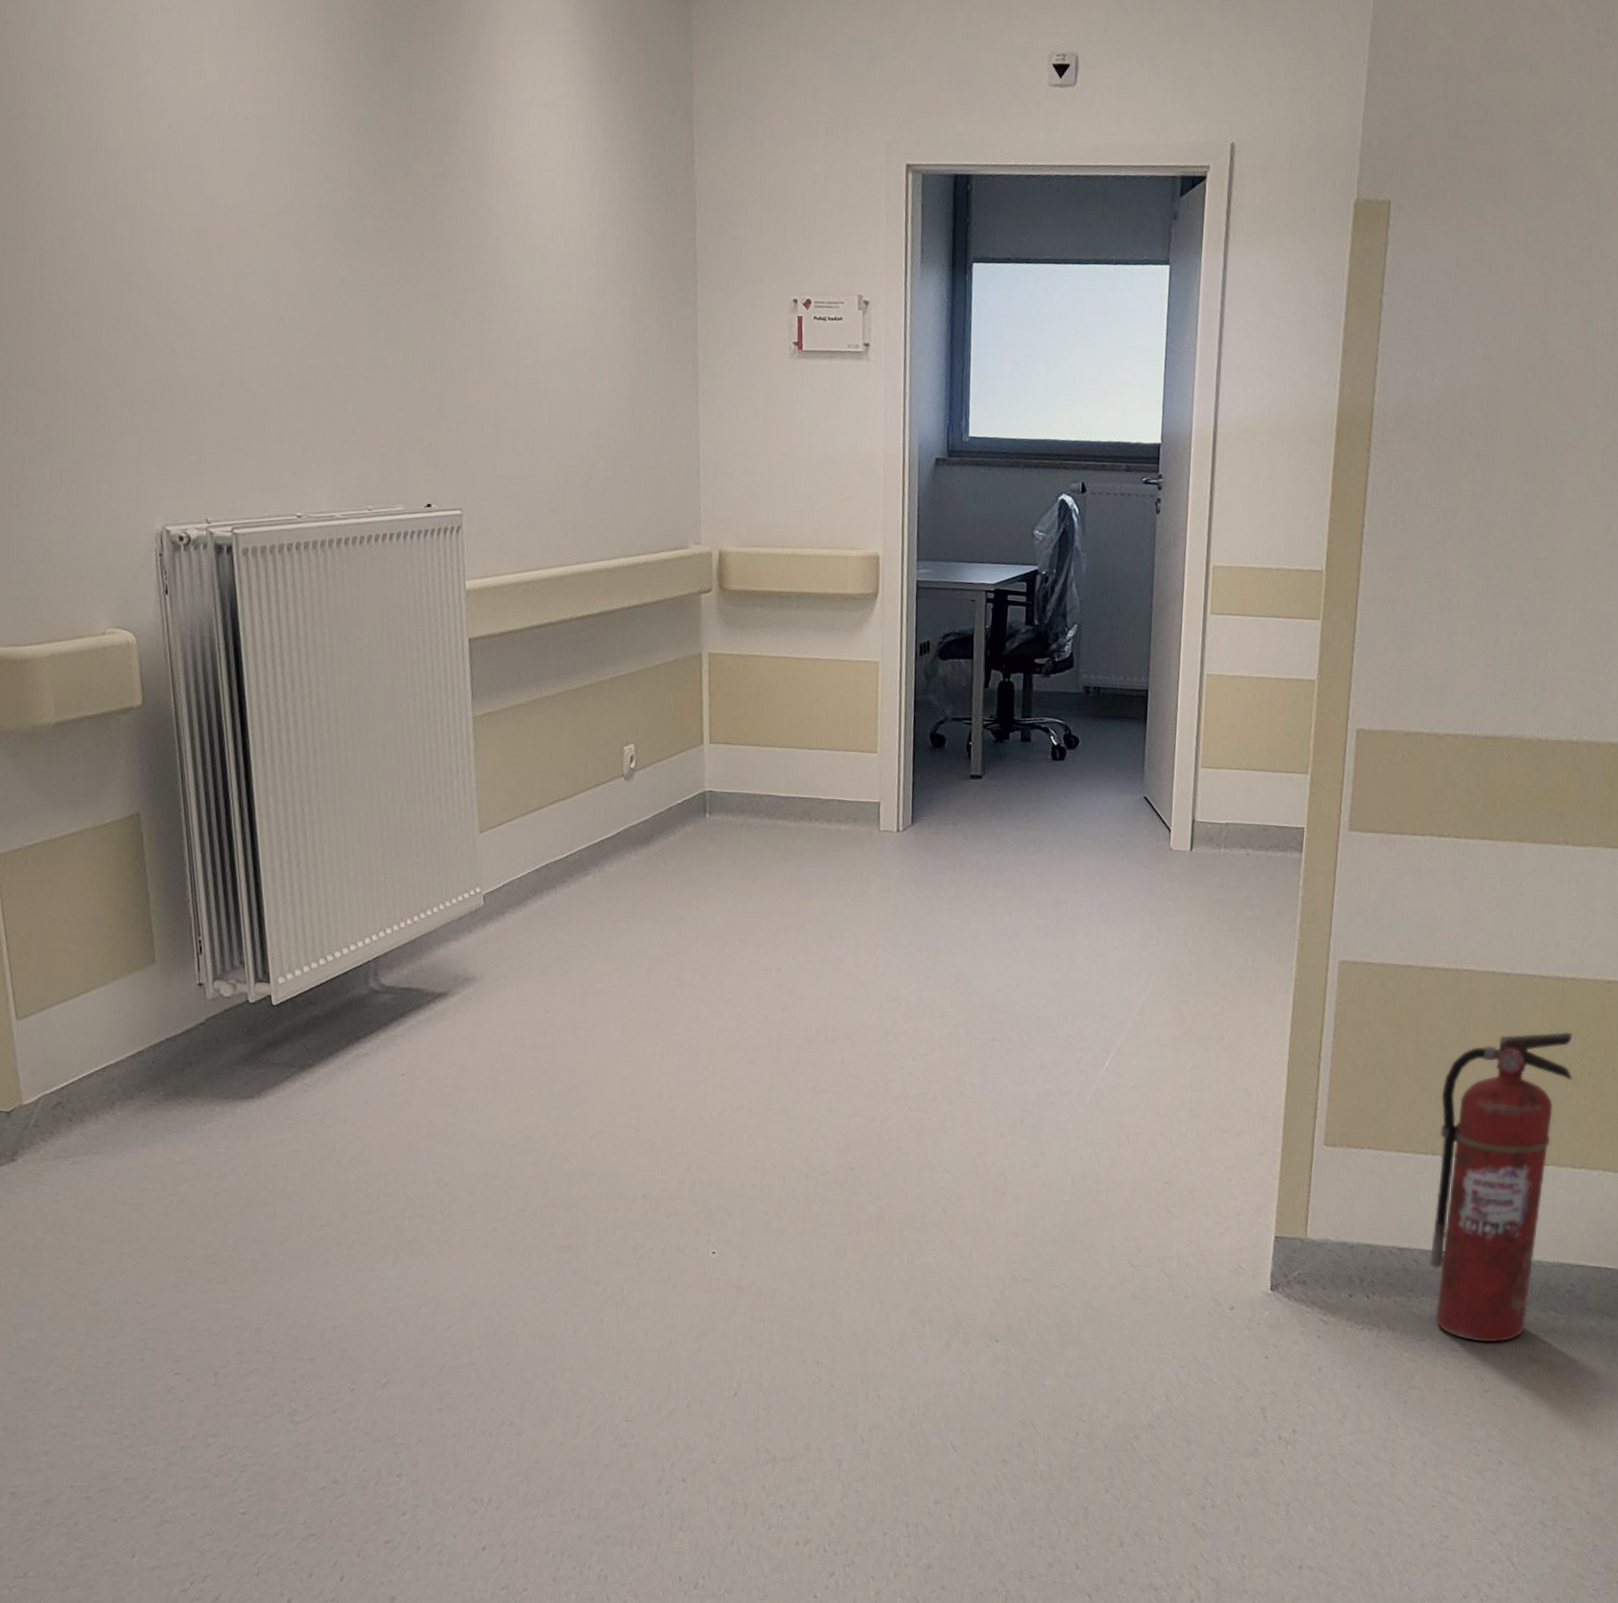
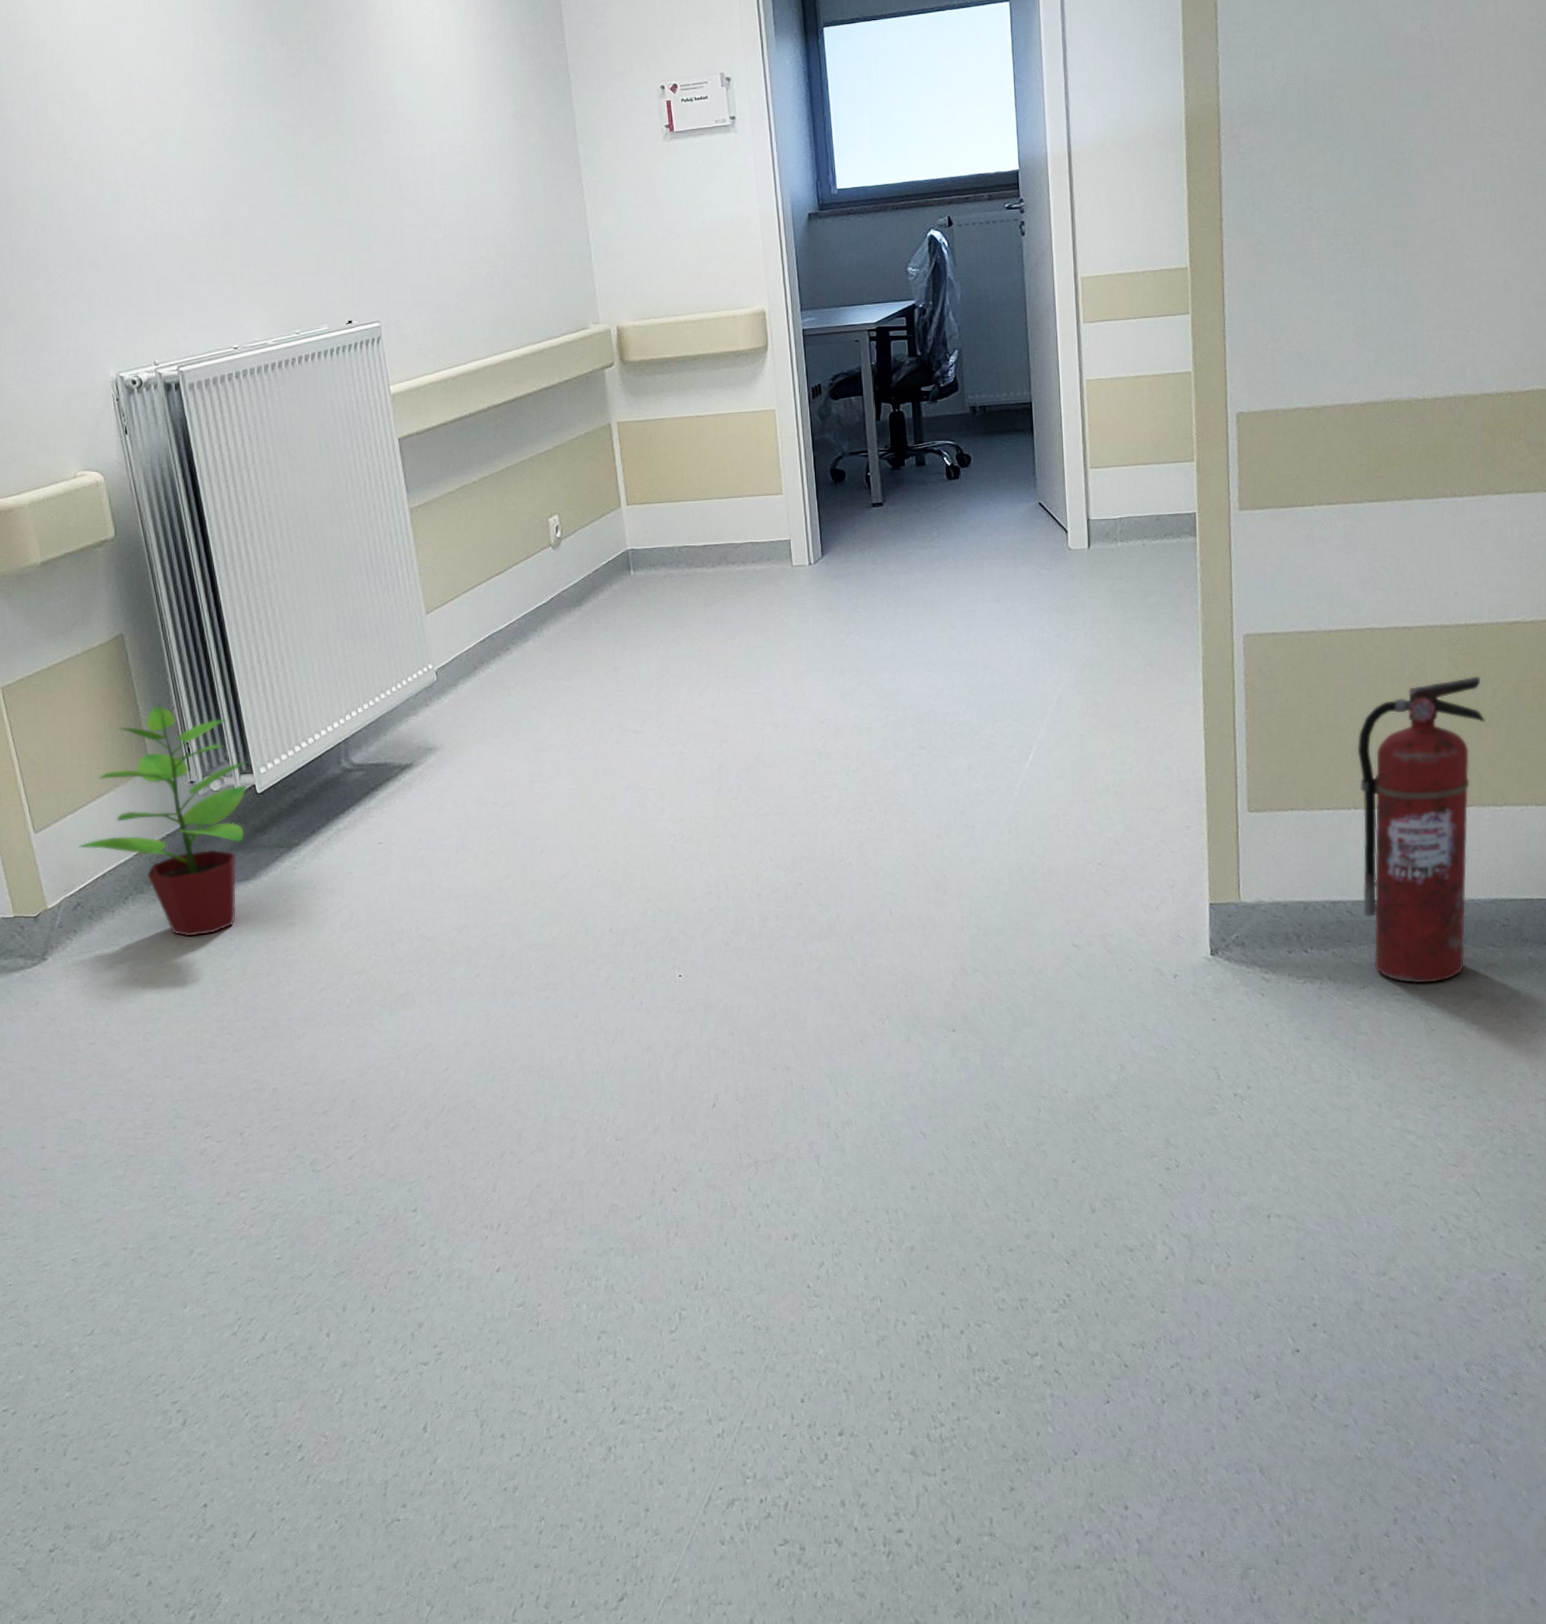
potted plant: none [65,893,266,1153] -> present [78,703,248,937]

